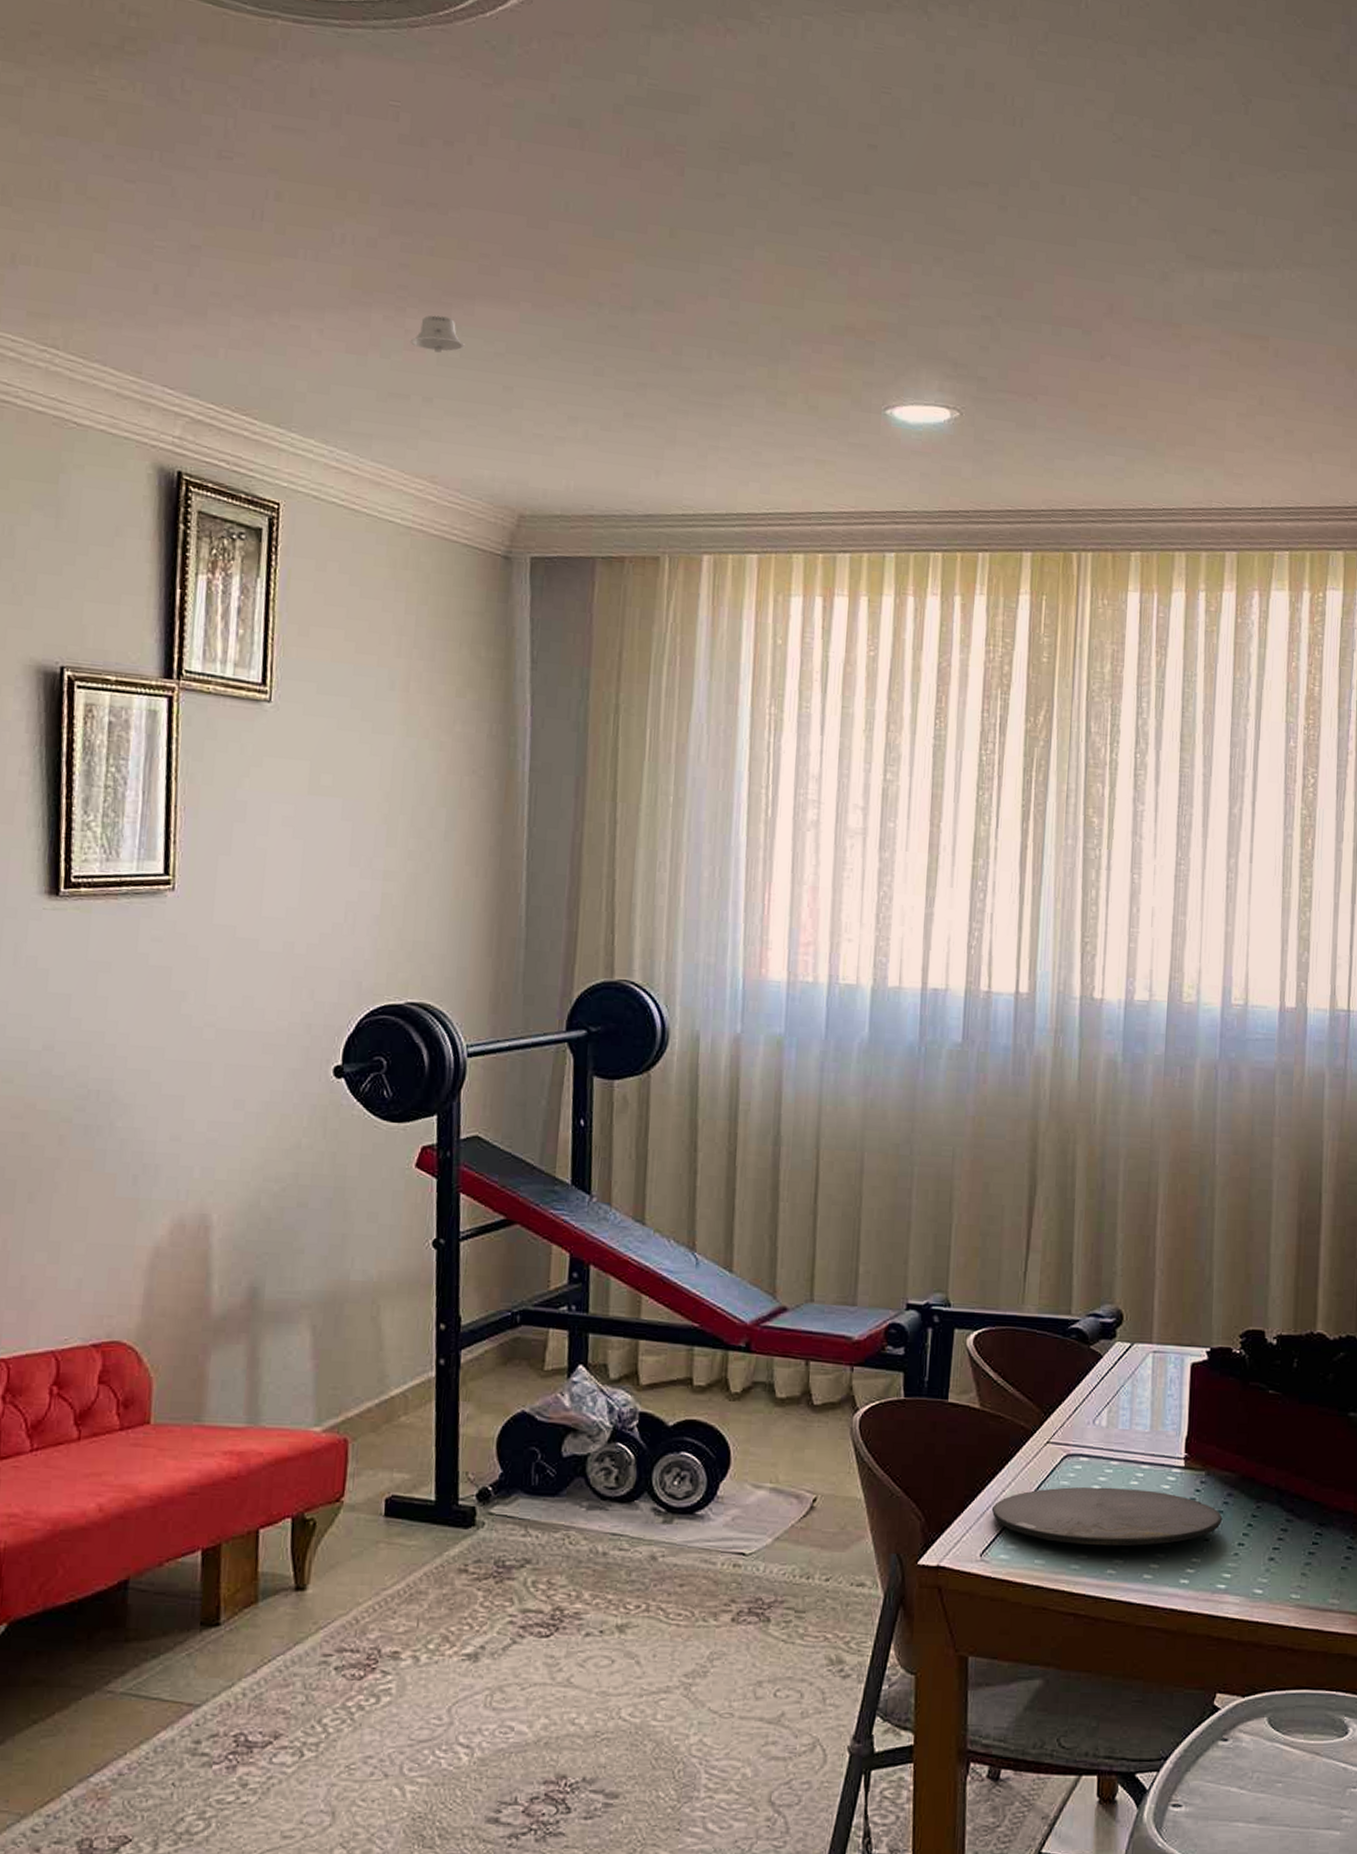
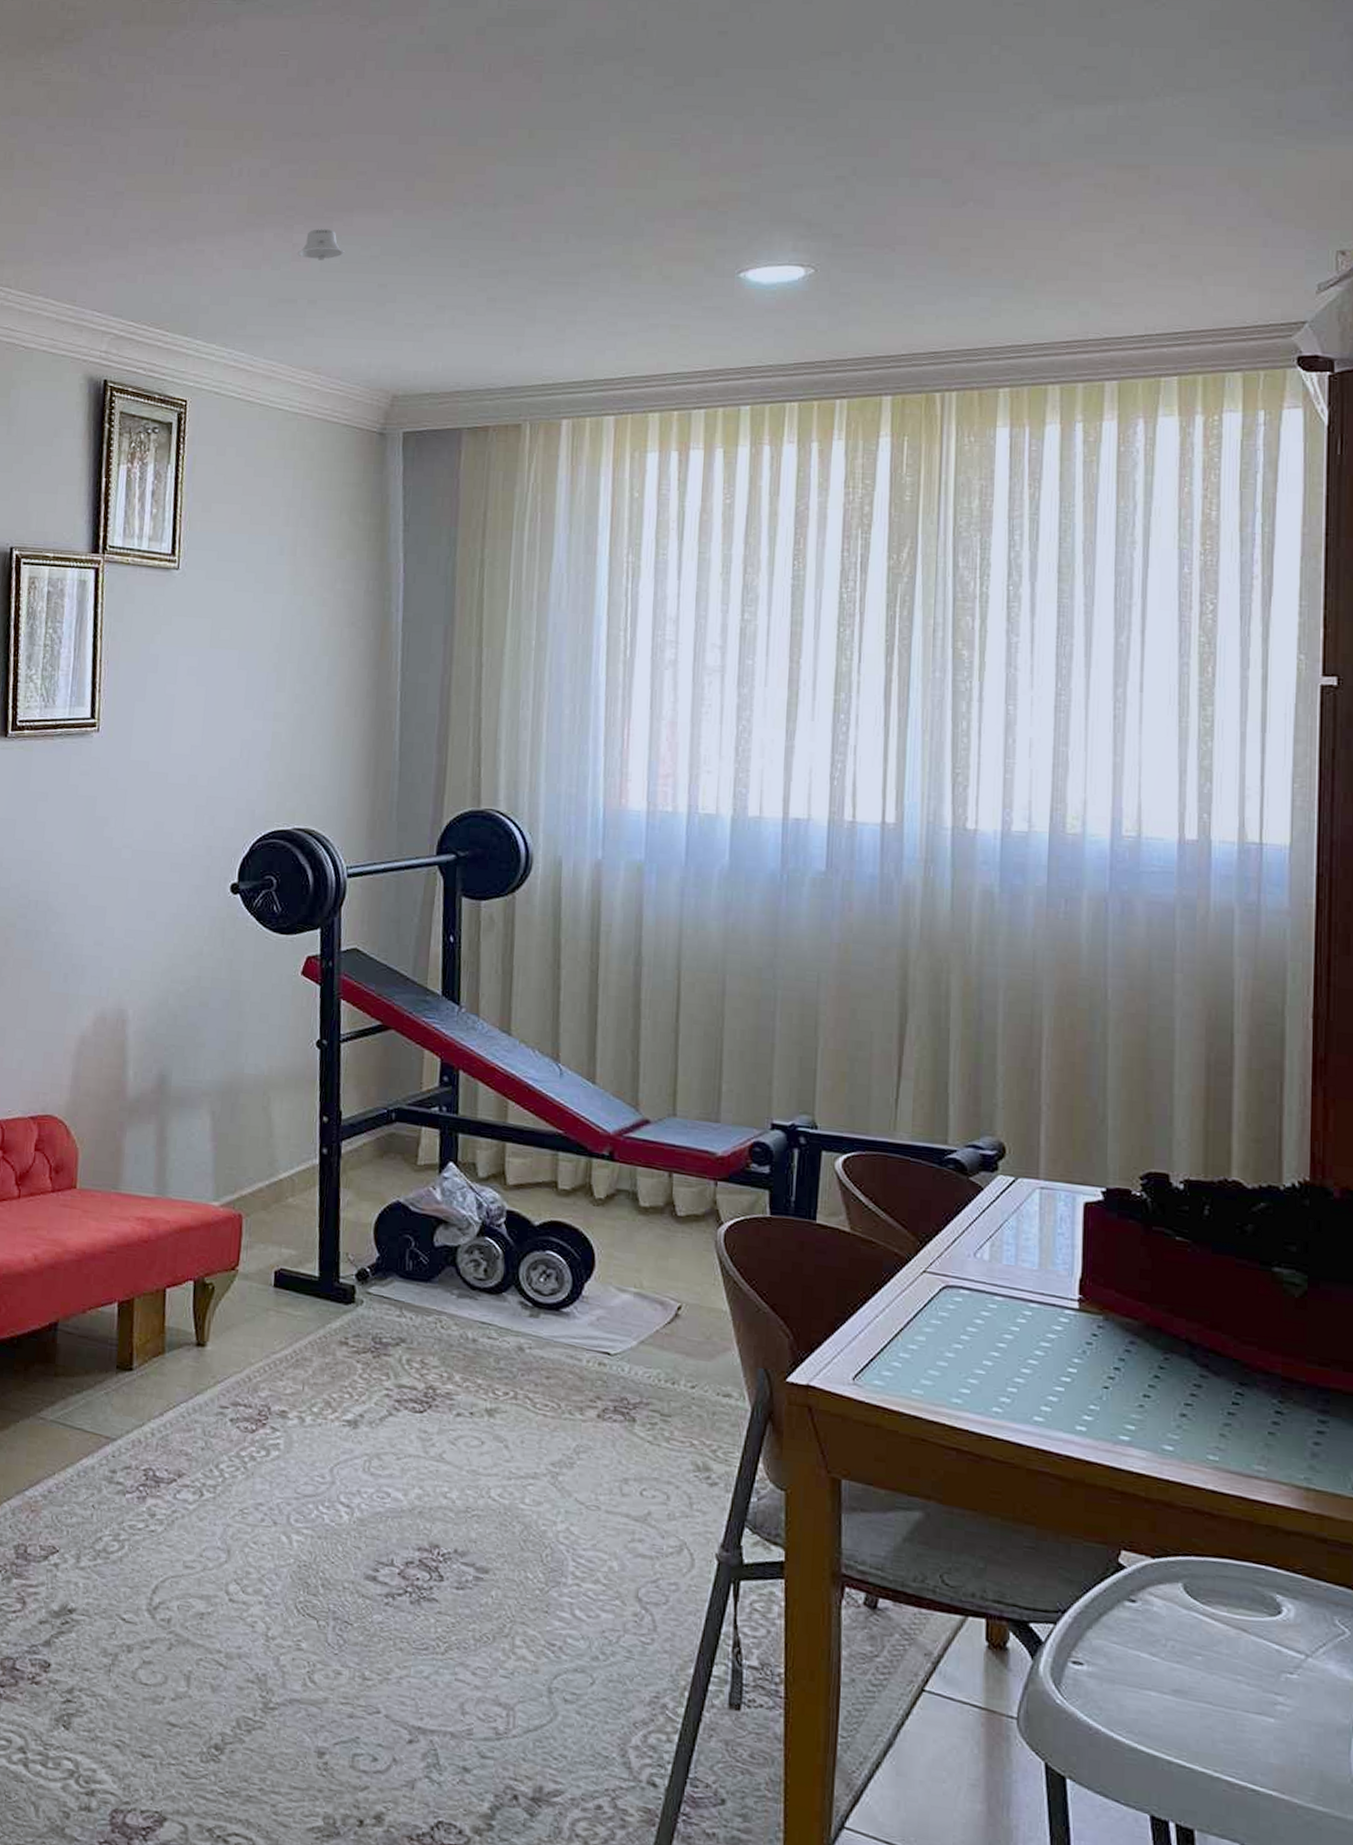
plate: present [991,1487,1223,1546] -> none [864,1318,1125,1387]

